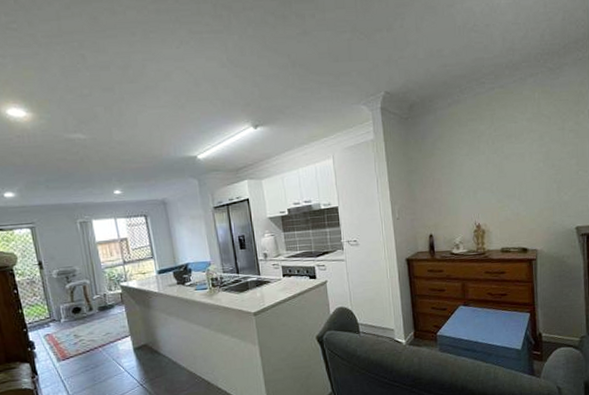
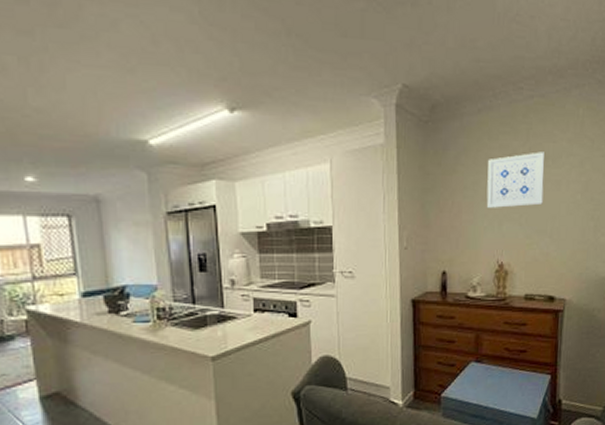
wall art: none [460,131,510,181] -> present [486,152,545,208]

